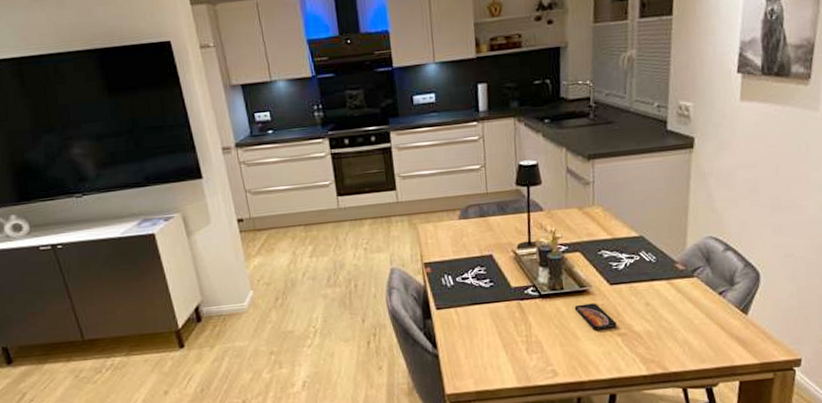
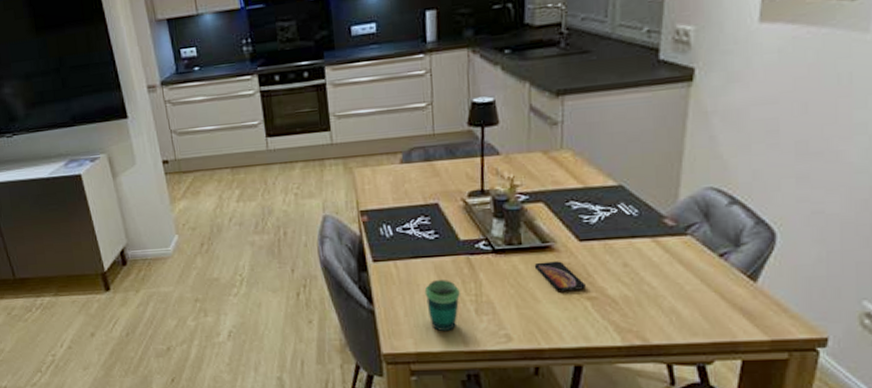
cup: none [482,323,513,371] -> present [424,280,460,332]

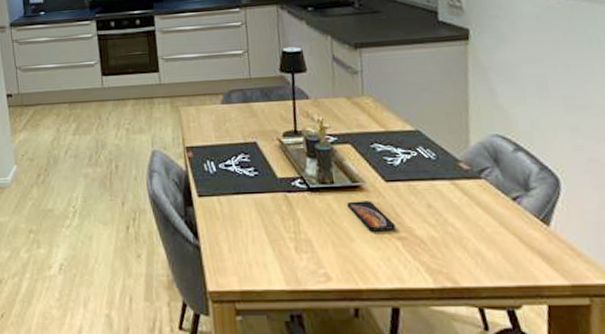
cup: present [424,280,460,332] -> none [246,216,280,270]

